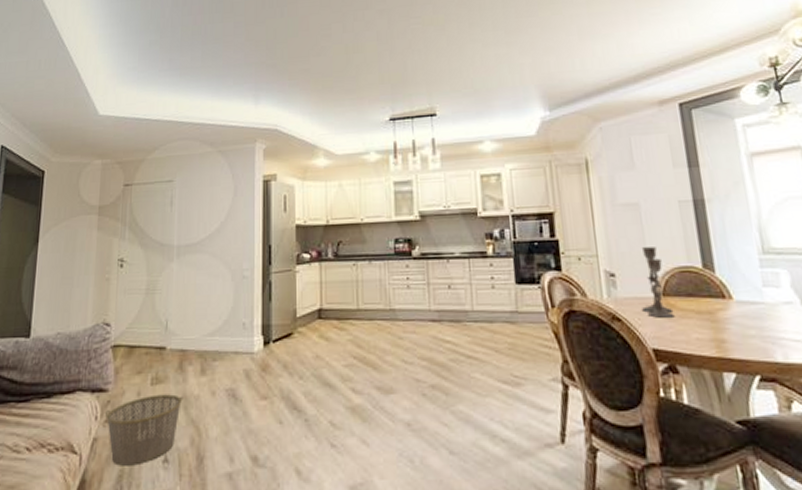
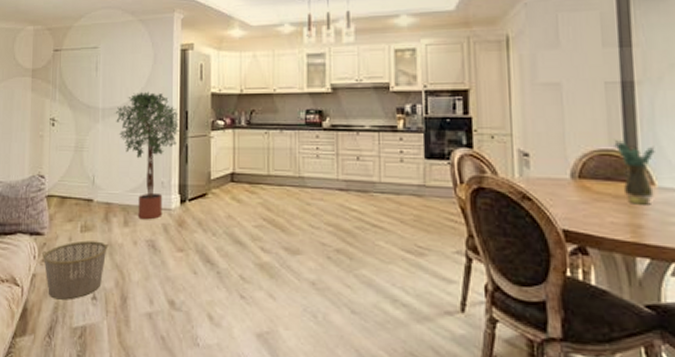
potted tree: none [191,225,265,367] -> present [115,91,182,220]
candlestick: present [641,247,675,318] -> none [555,128,589,200]
vase: none [692,257,733,319] -> present [614,140,655,205]

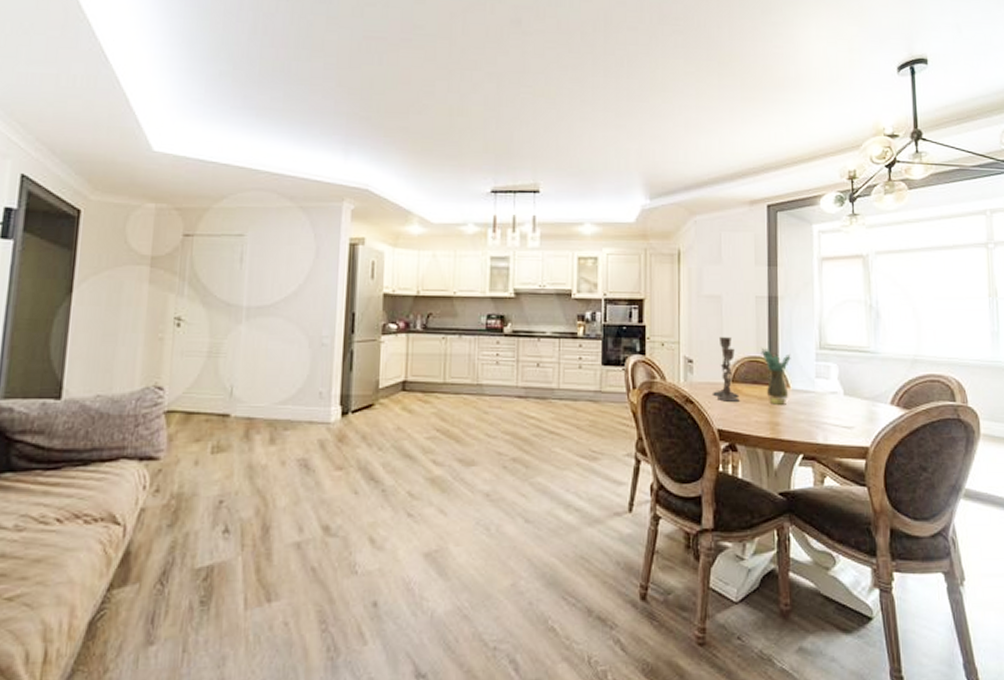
basket: present [42,240,109,300] -> none [156,463,249,537]
potted tree: present [115,91,182,220] -> none [263,289,347,436]
candlestick: none [555,128,589,200] -> present [713,337,740,402]

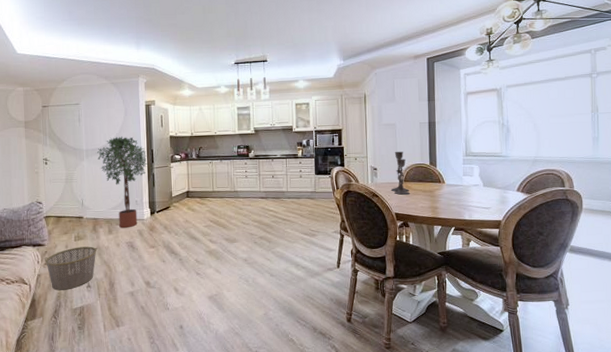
basket: none [156,463,249,537] -> present [45,246,98,291]
potted tree: none [263,289,347,436] -> present [96,136,149,228]
vase: present [761,348,791,405] -> none [424,158,446,195]

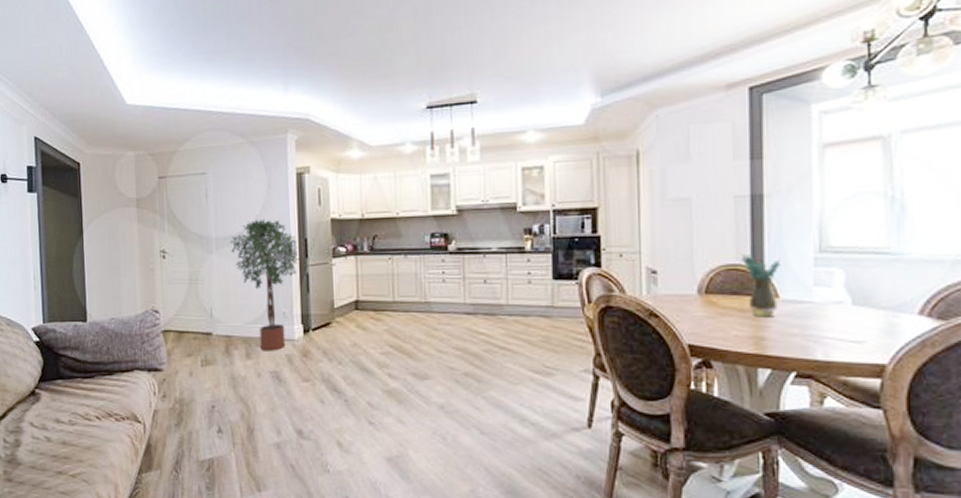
basket: present [45,246,98,291] -> none [163,375,232,434]
candlestick: present [391,152,410,195] -> none [682,244,715,315]
vase: none [424,158,446,195] -> present [741,254,781,317]

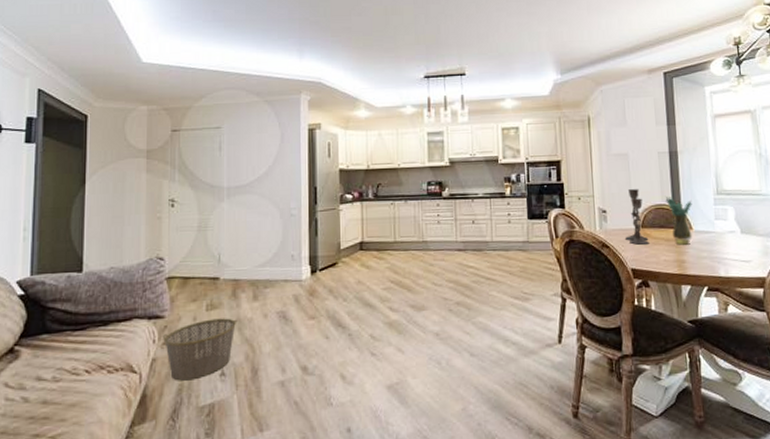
basket: none [163,375,232,434] -> present [163,318,237,381]
potted tree: present [229,218,302,351] -> none [241,169,311,293]
candlestick: none [682,244,715,315] -> present [625,189,649,245]

